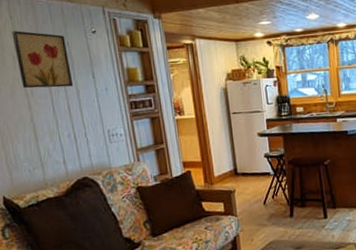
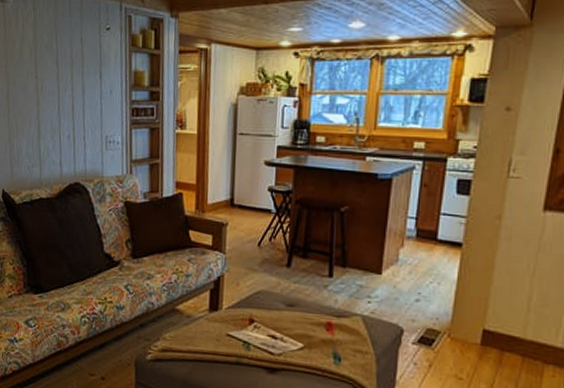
wall art: present [12,31,74,89] -> none [32,23,81,85]

